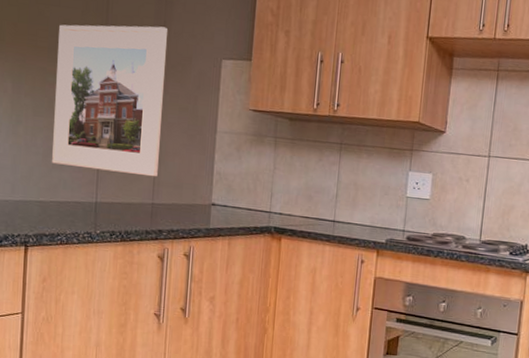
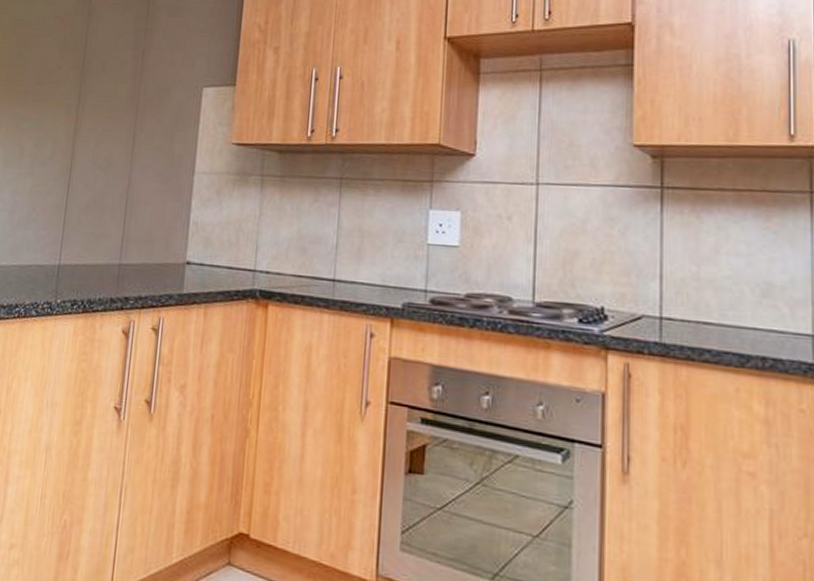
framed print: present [52,24,167,177] -> none [17,57,146,232]

